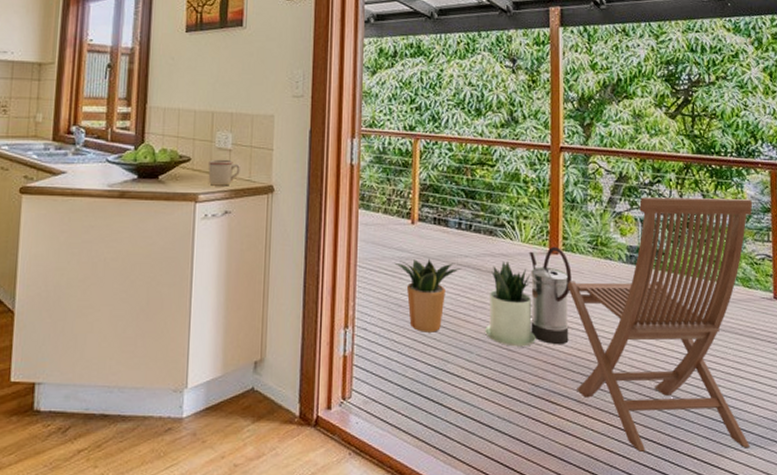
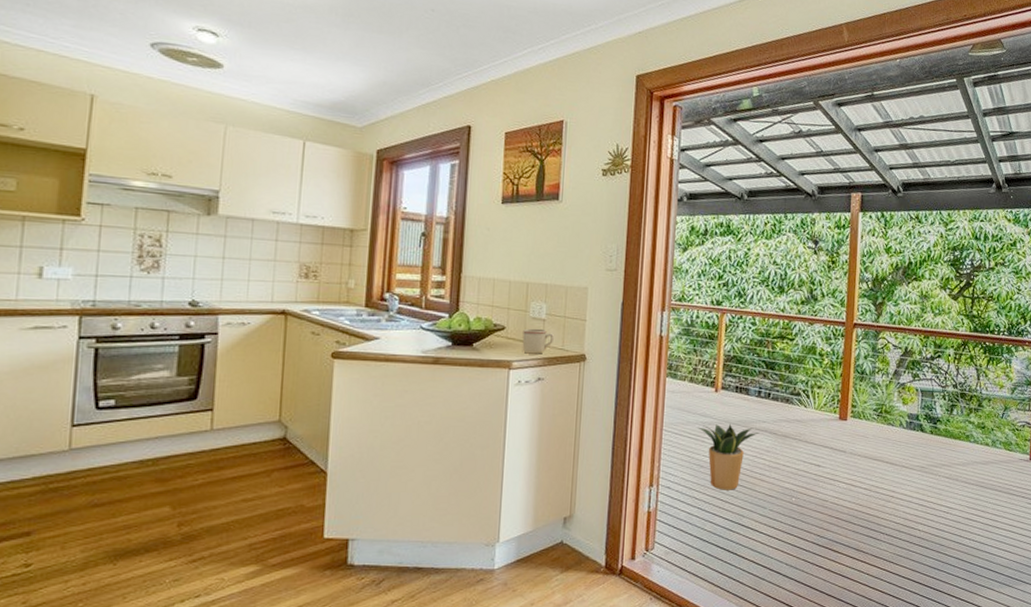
planter: present [484,260,536,347] -> none [777,426,823,503]
watering can: present [529,246,572,344] -> none [819,413,858,500]
deck chair: present [568,197,753,452] -> none [853,370,1019,592]

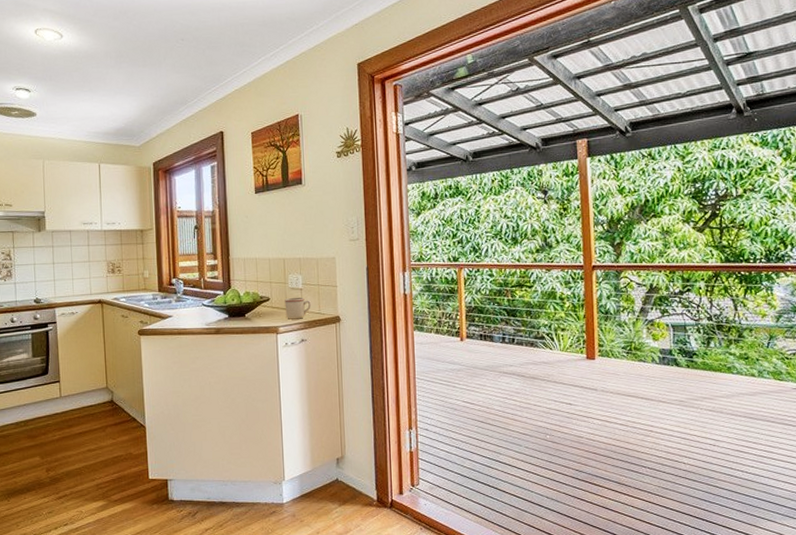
potted plant: present [698,423,760,490] -> none [448,369,508,430]

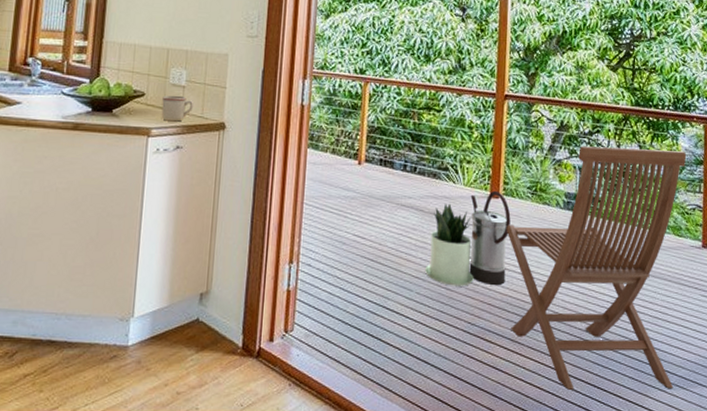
planter: none [530,367,578,440] -> present [424,203,474,286]
watering can: none [567,352,608,436] -> present [469,190,511,285]
deck chair: none [605,301,784,524] -> present [506,146,687,390]

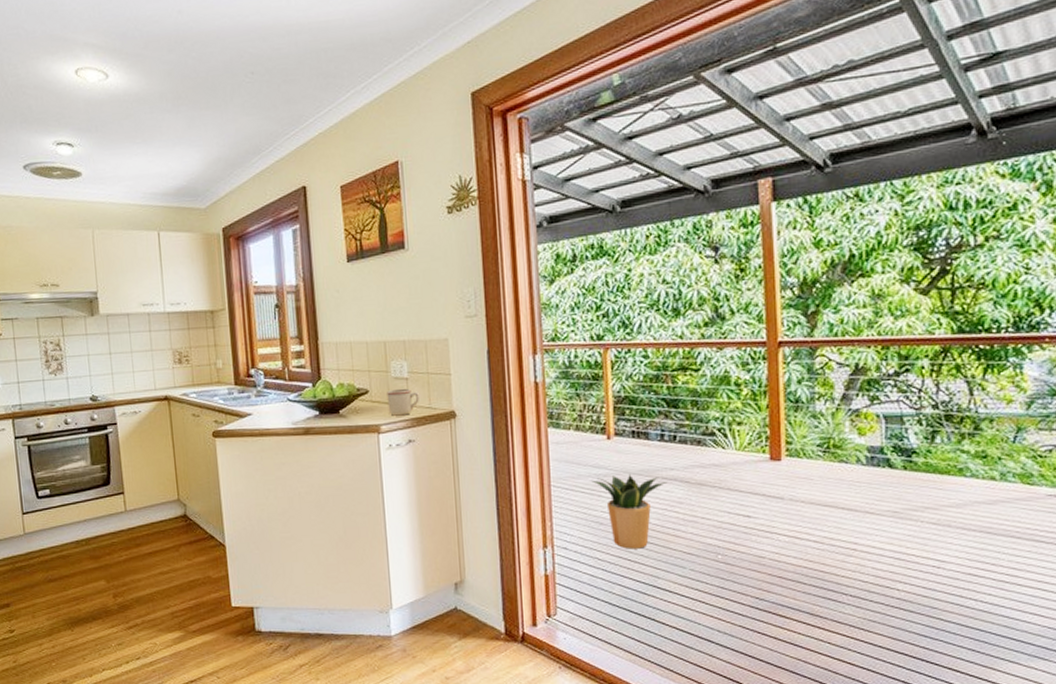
potted plant: none [340,198,405,270] -> present [591,473,668,549]
planter: present [424,203,474,286] -> none [697,471,758,560]
watering can: present [469,190,511,285] -> none [745,452,799,556]
deck chair: present [506,146,687,390] -> none [794,382,1037,665]

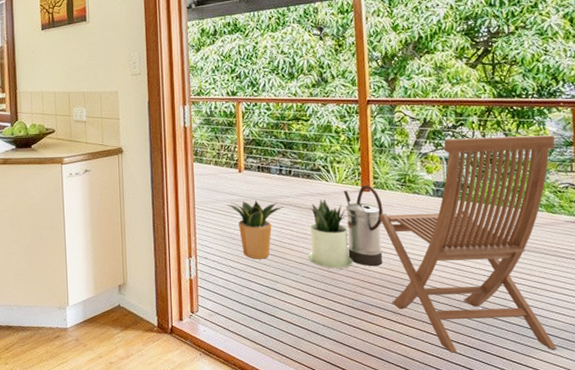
mug: present [387,388,419,416] -> none [69,129,94,151]
planter: none [697,471,758,560] -> present [307,199,353,269]
watering can: none [745,452,799,556] -> present [343,185,383,266]
deck chair: none [794,382,1037,665] -> present [380,135,557,353]

